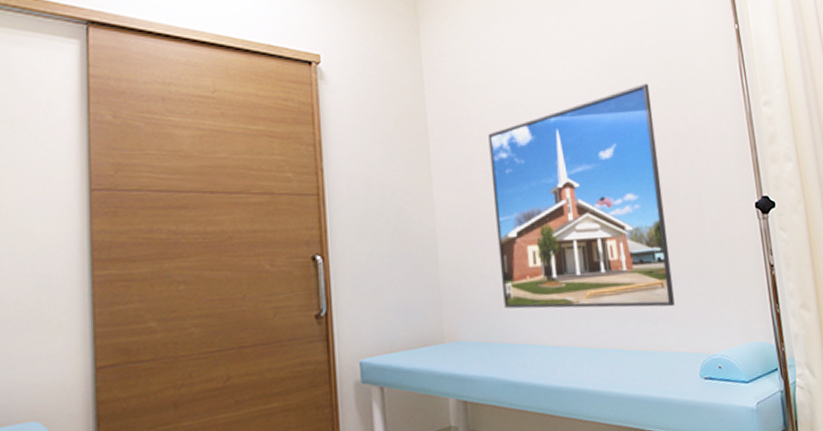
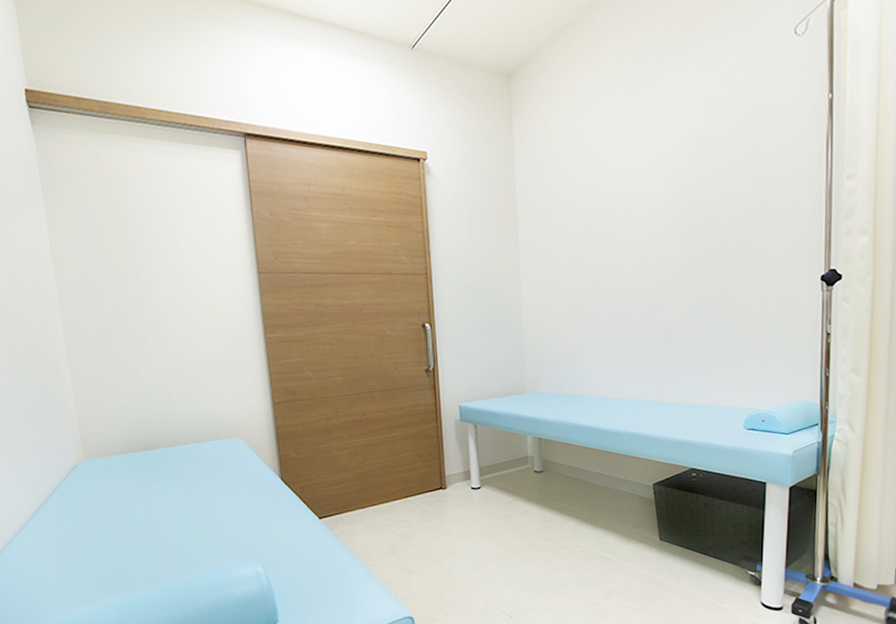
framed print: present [488,83,674,309] -> none [570,162,729,369]

